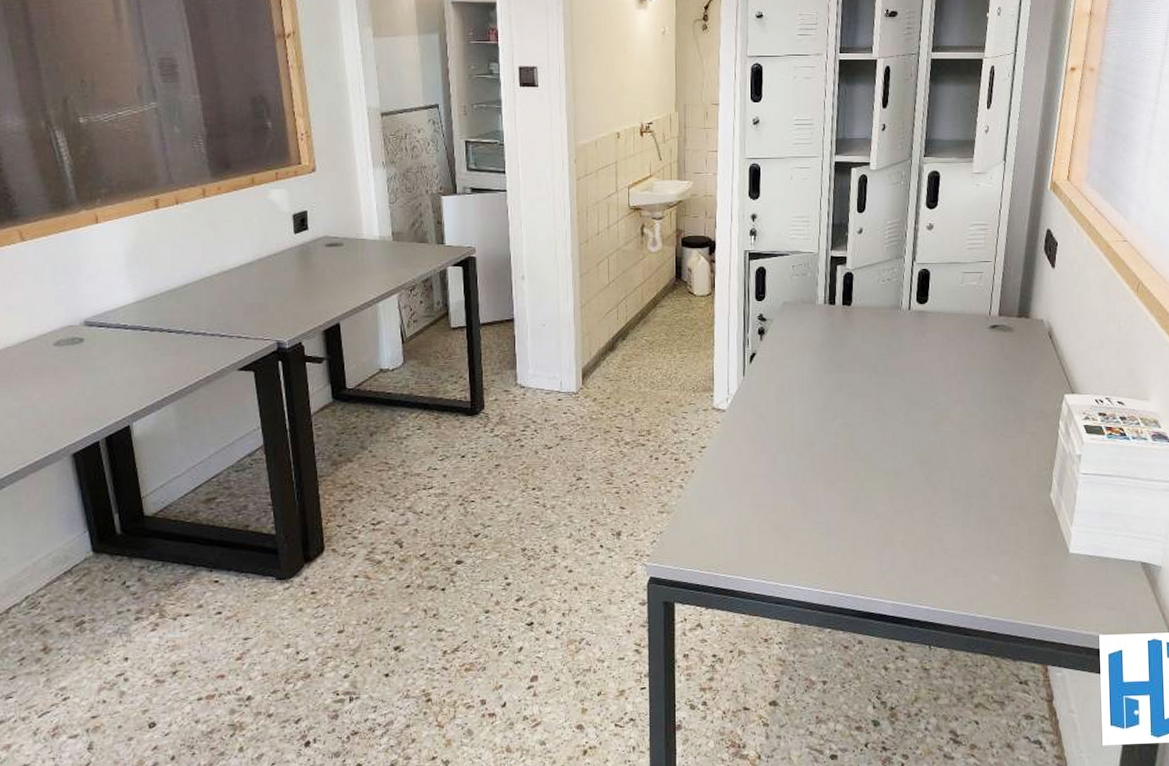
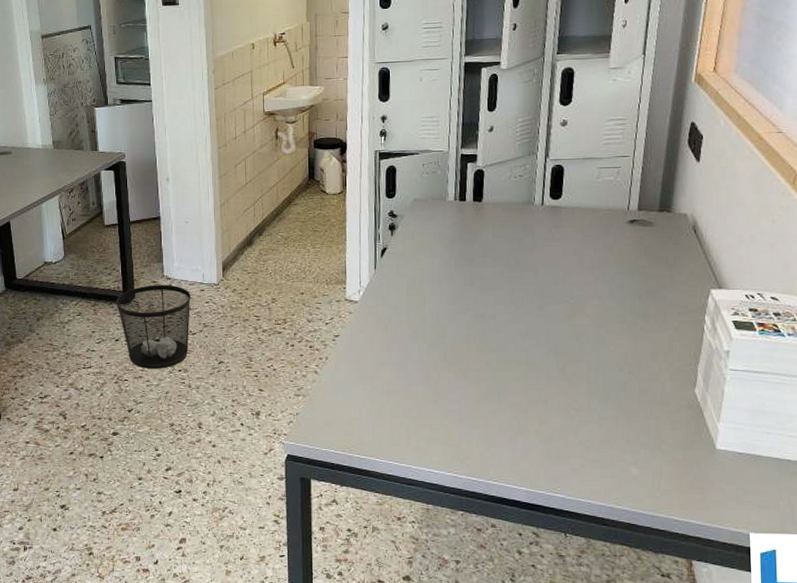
waste bin: none [462,394,547,489] -> present [115,285,191,369]

